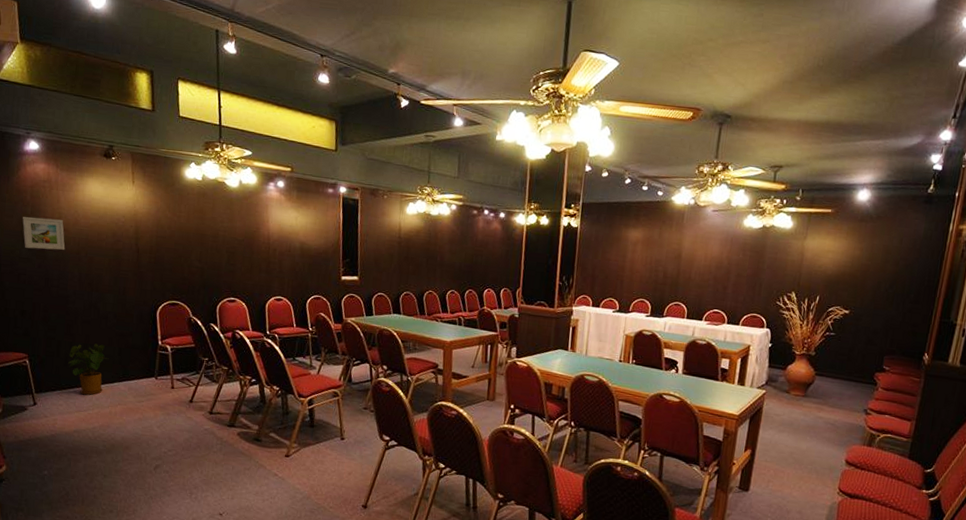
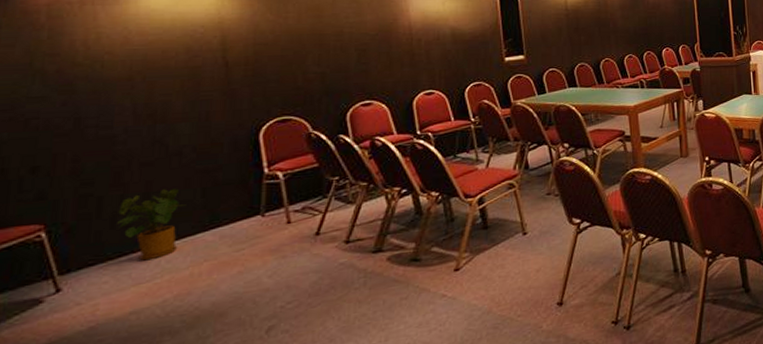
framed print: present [22,217,65,250] -> none [31,41,108,84]

